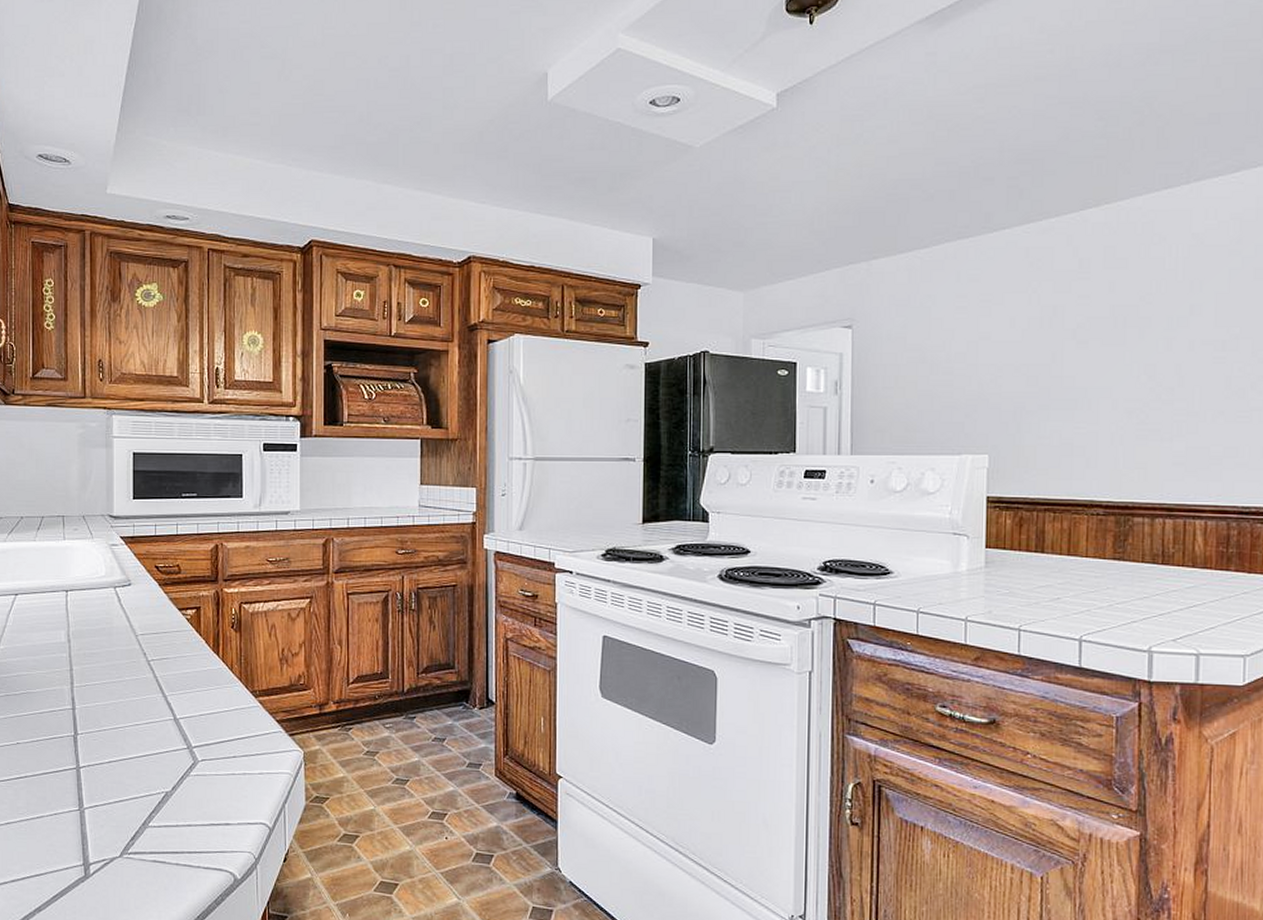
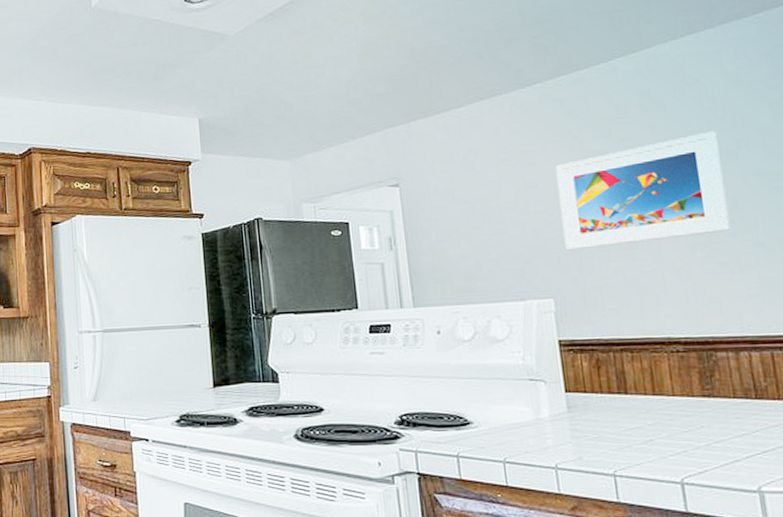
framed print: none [1007,294,1172,407] -> present [554,131,730,251]

